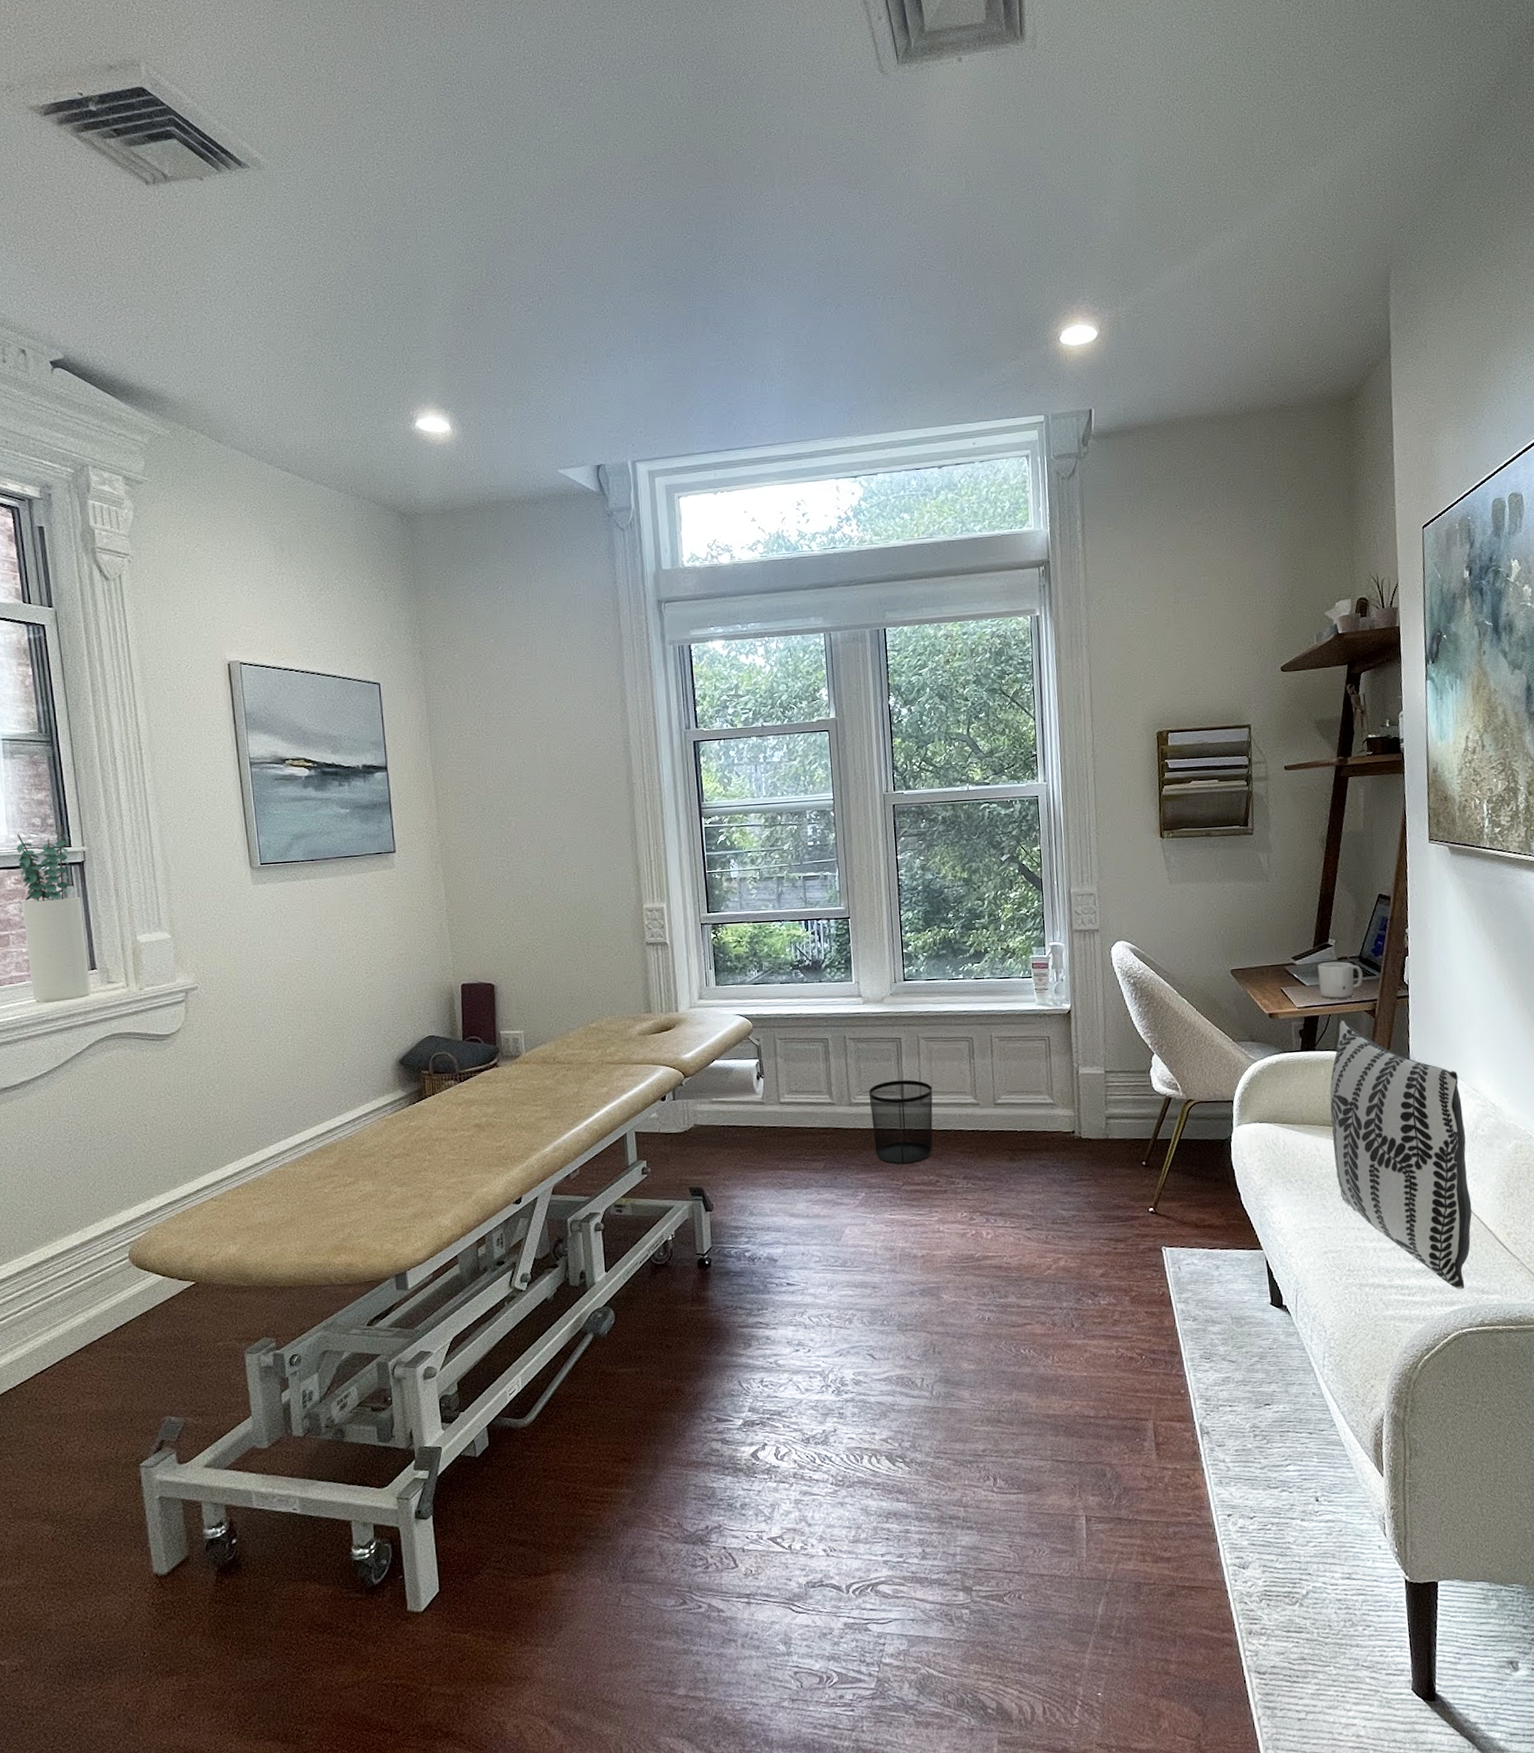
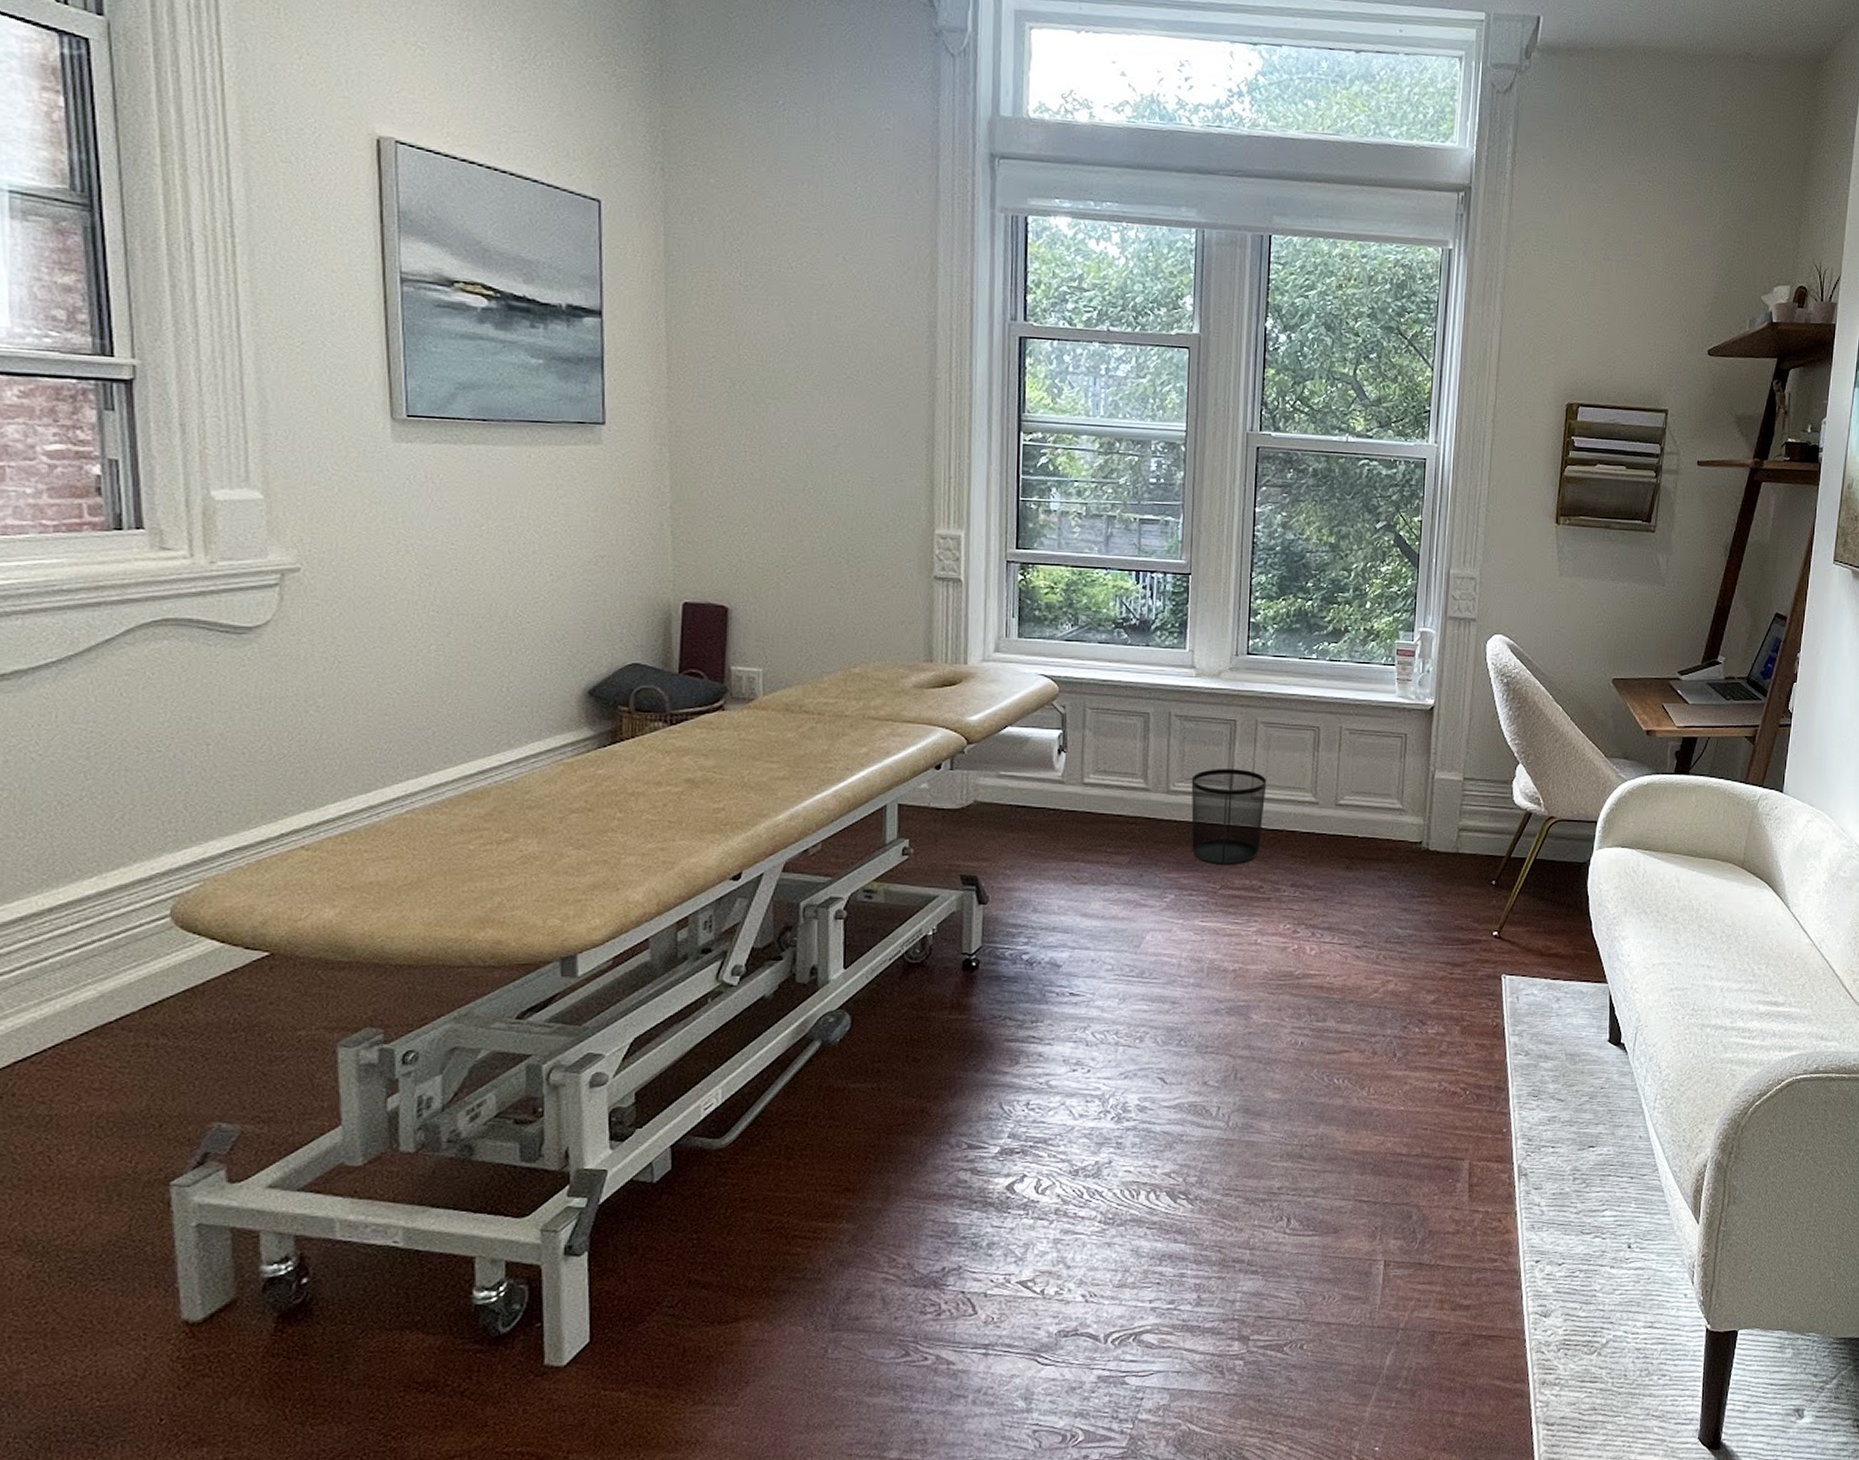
vase: present [16,825,91,1003] -> none [24,324,133,568]
mug: present [1317,961,1363,999] -> none [1702,680,1748,722]
pillow: present [1329,1019,1472,1290] -> none [1693,744,1828,1035]

